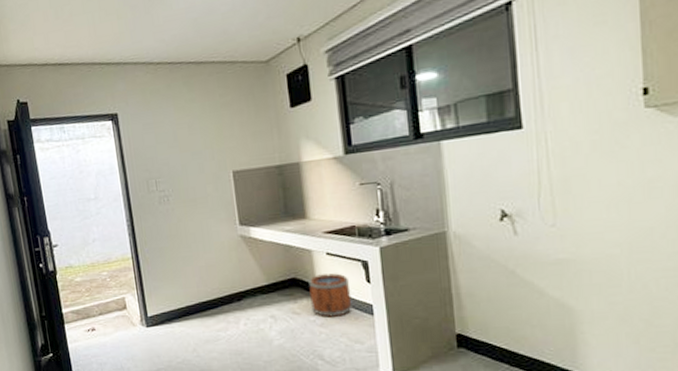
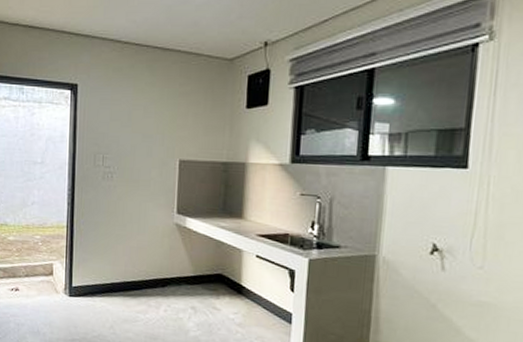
bucket: present [309,273,353,317] -> none [232,275,274,320]

